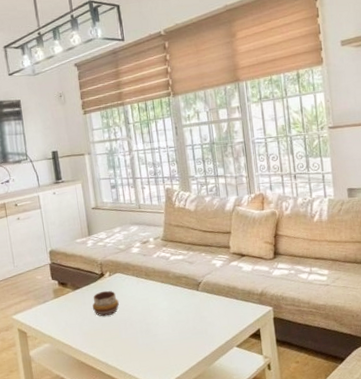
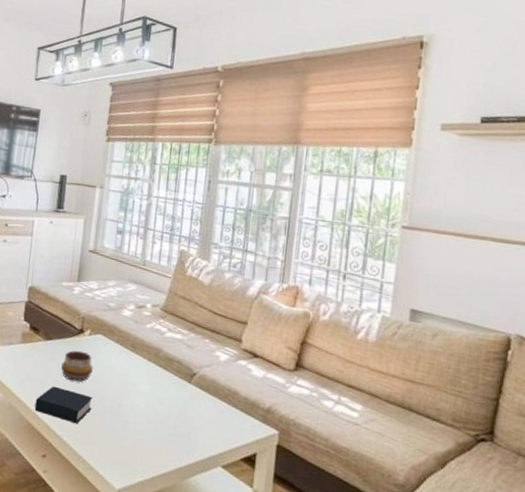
book: none [78,324,126,349] -> present [34,386,93,425]

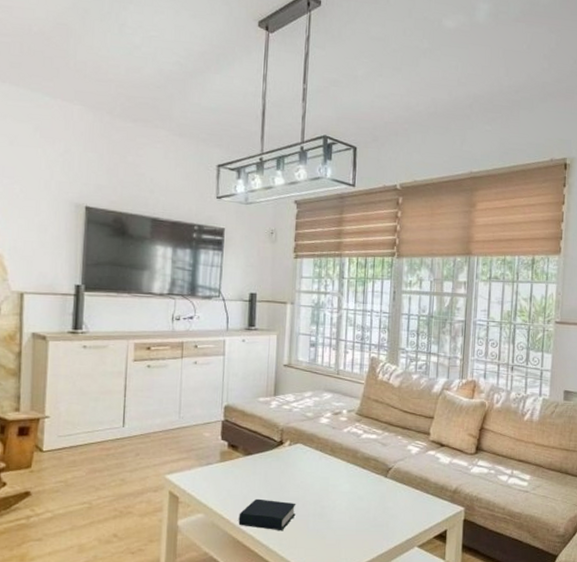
decorative bowl: present [61,350,93,382] -> none [263,461,295,492]

